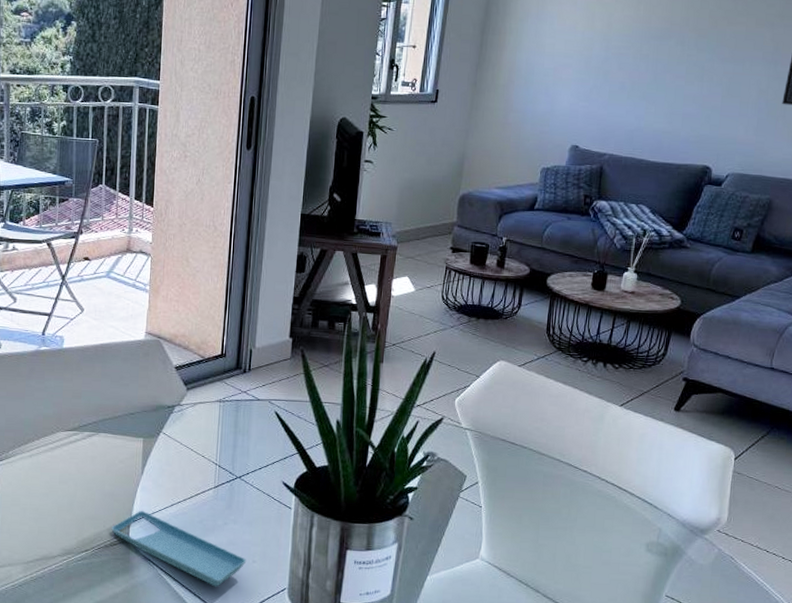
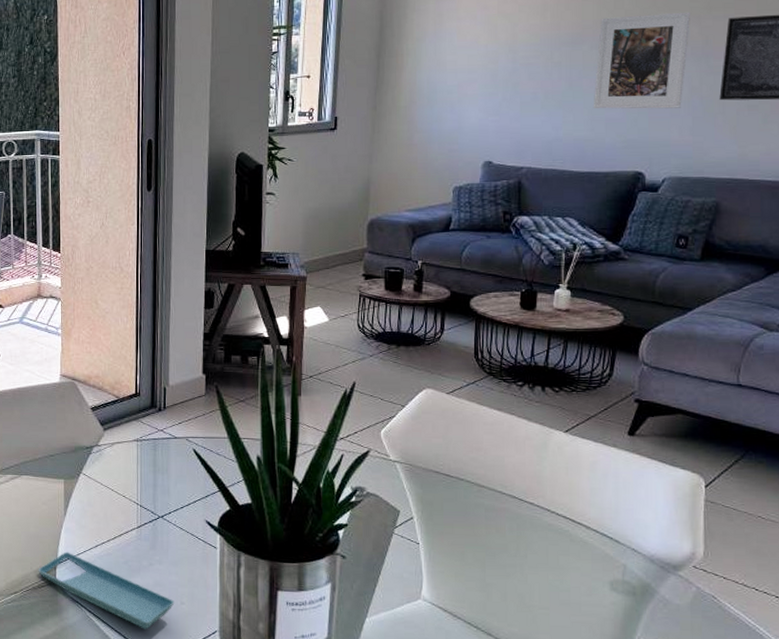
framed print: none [673,16,766,109] -> present [593,11,691,109]

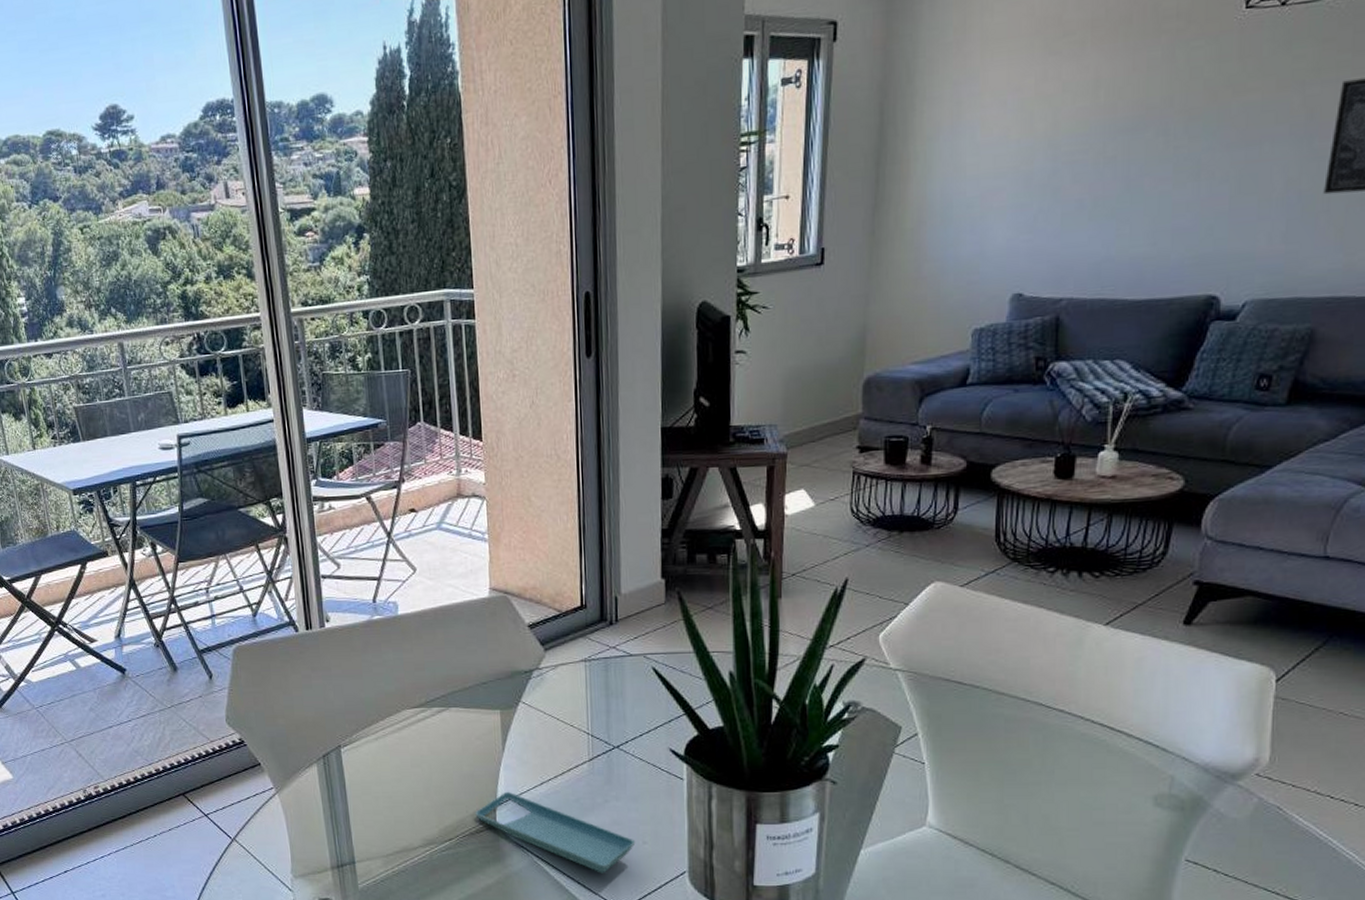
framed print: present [593,11,691,109] -> none [1156,76,1293,217]

